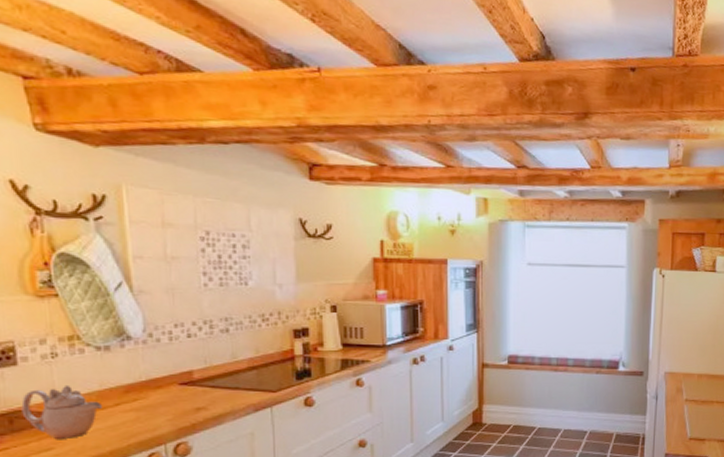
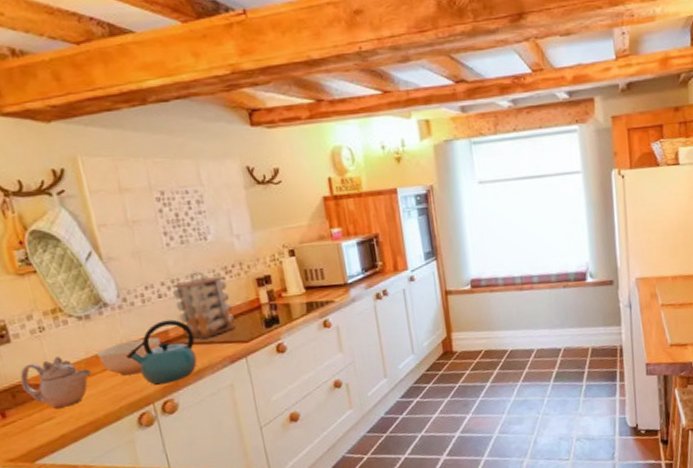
bowl: none [111,376,184,413] -> present [97,336,162,376]
kettle: none [142,361,220,427] -> present [125,319,198,386]
spice rack: none [203,316,266,383] -> present [172,271,237,339]

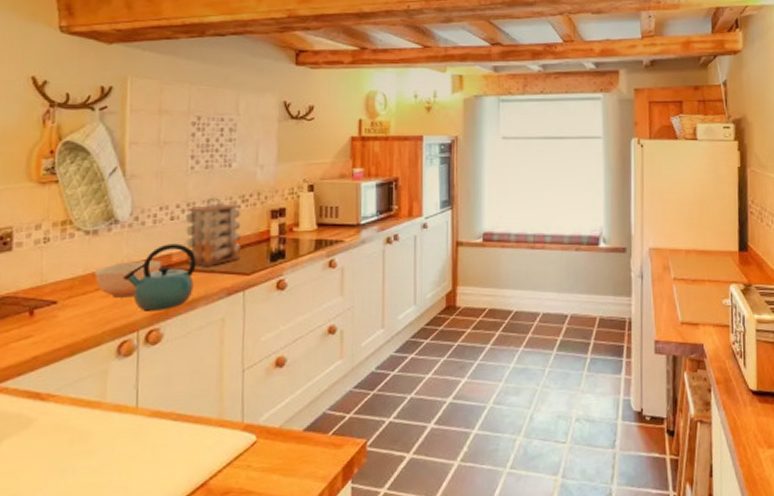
teapot: present [19,355,93,409] -> none [9,269,84,326]

